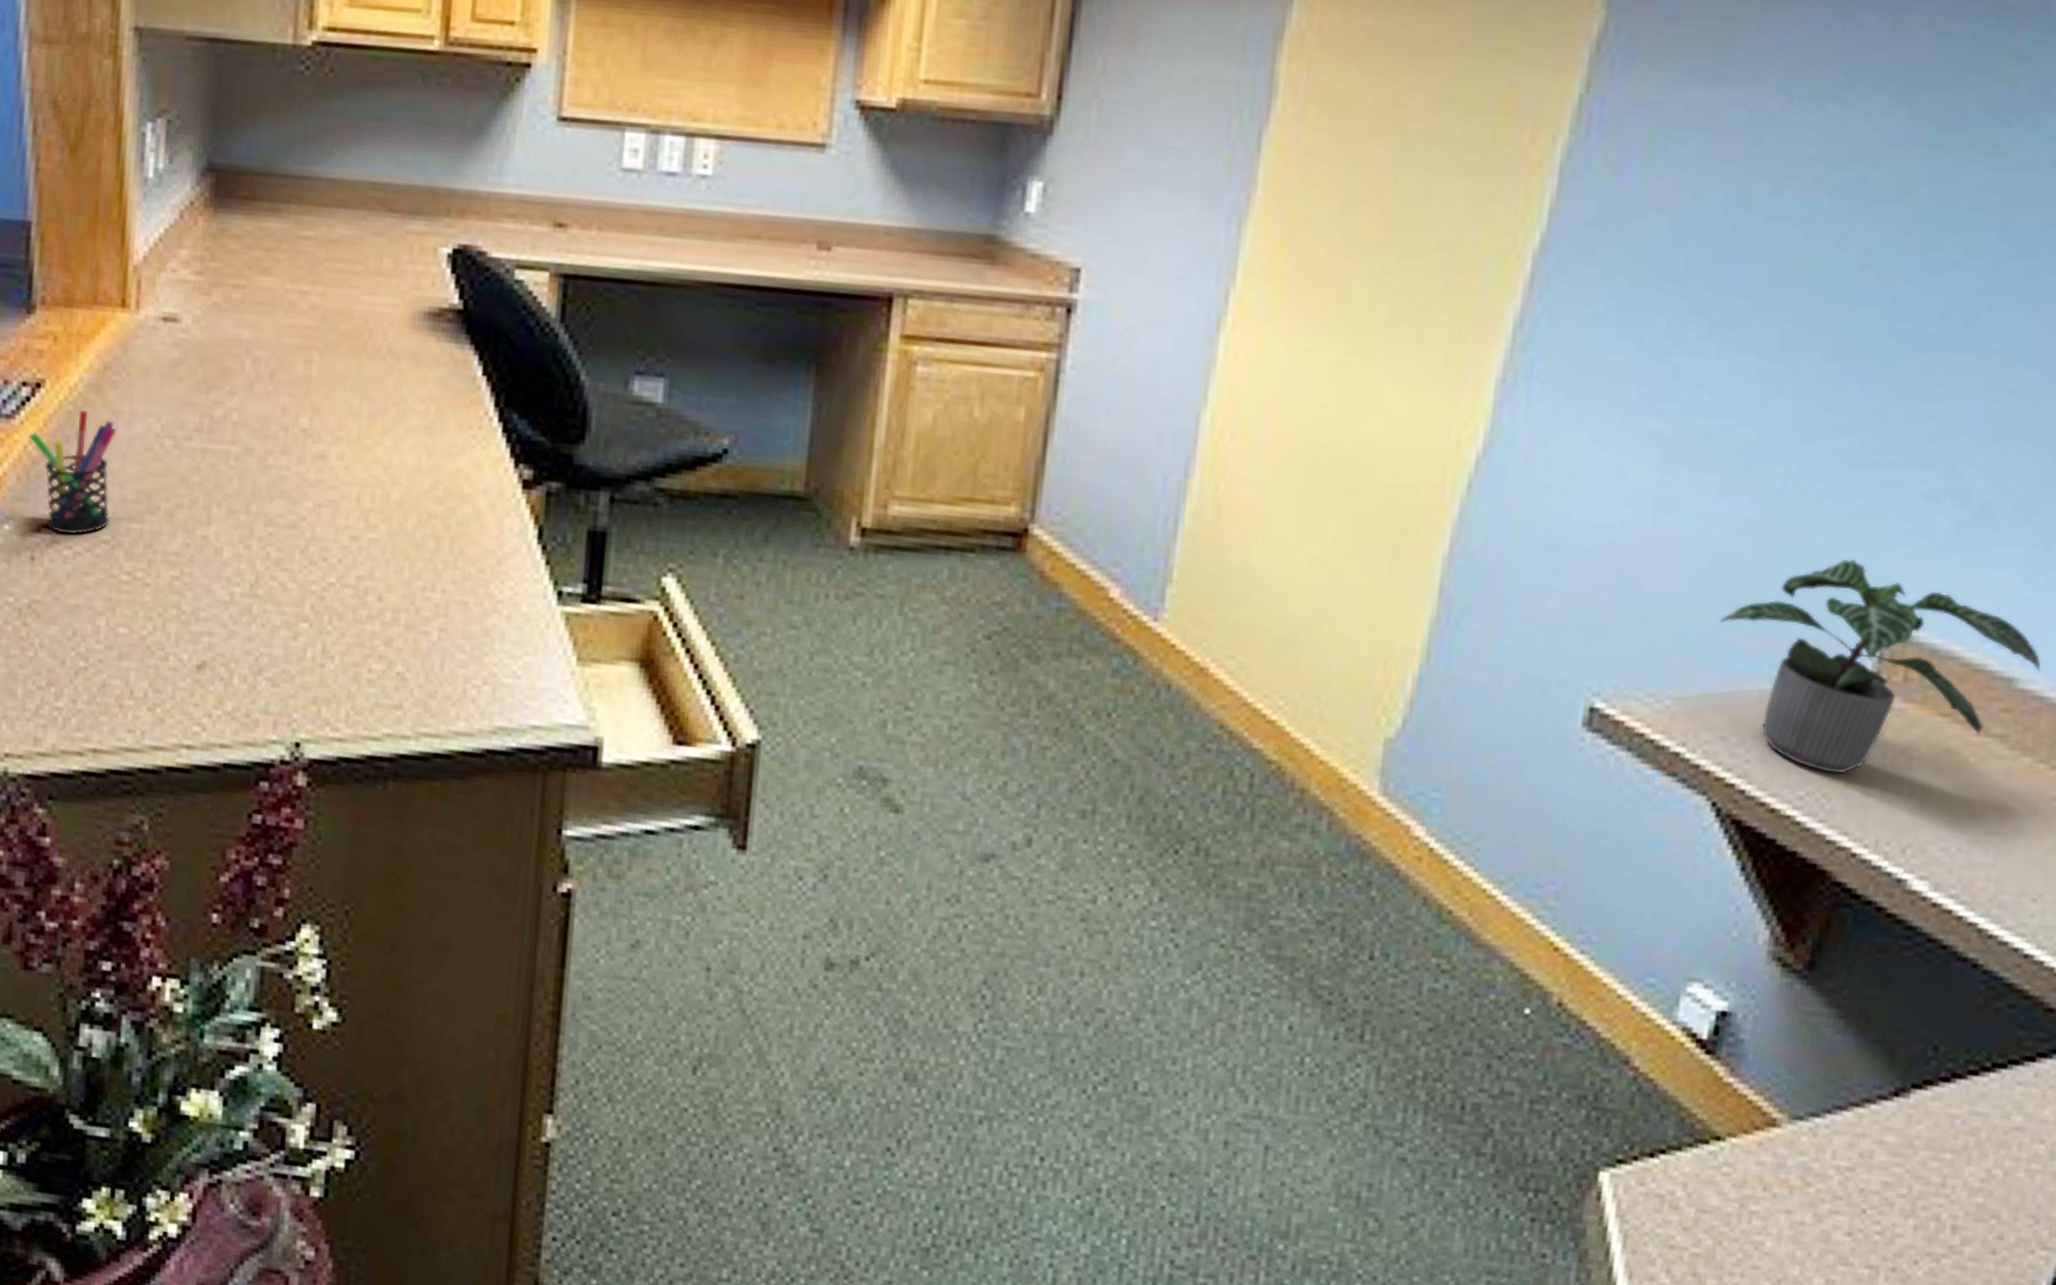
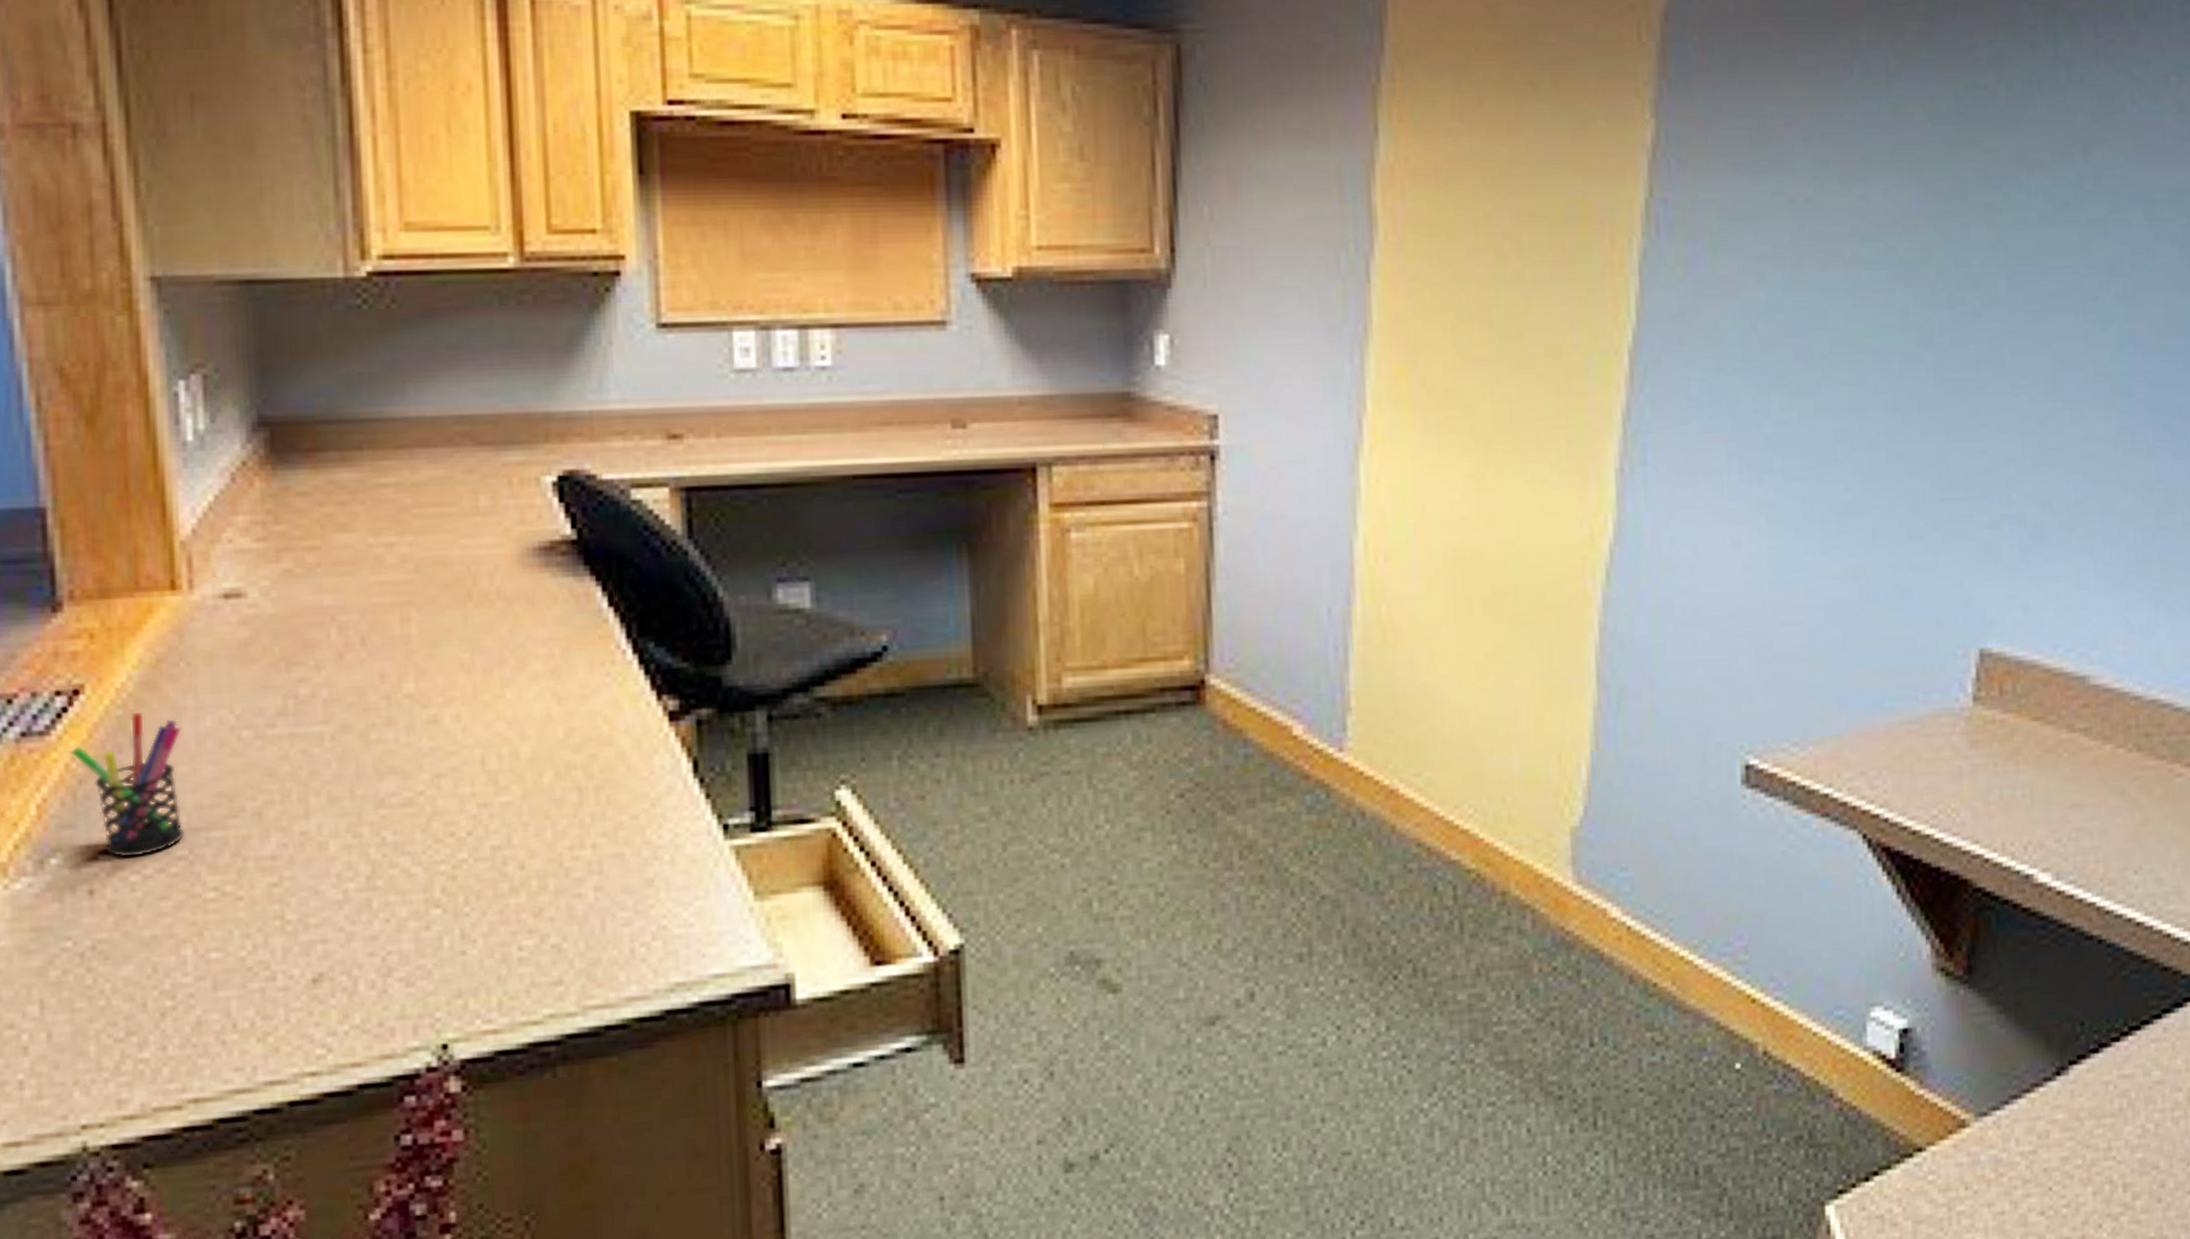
potted plant: present [1720,558,2042,774] -> none [1842,590,2105,789]

